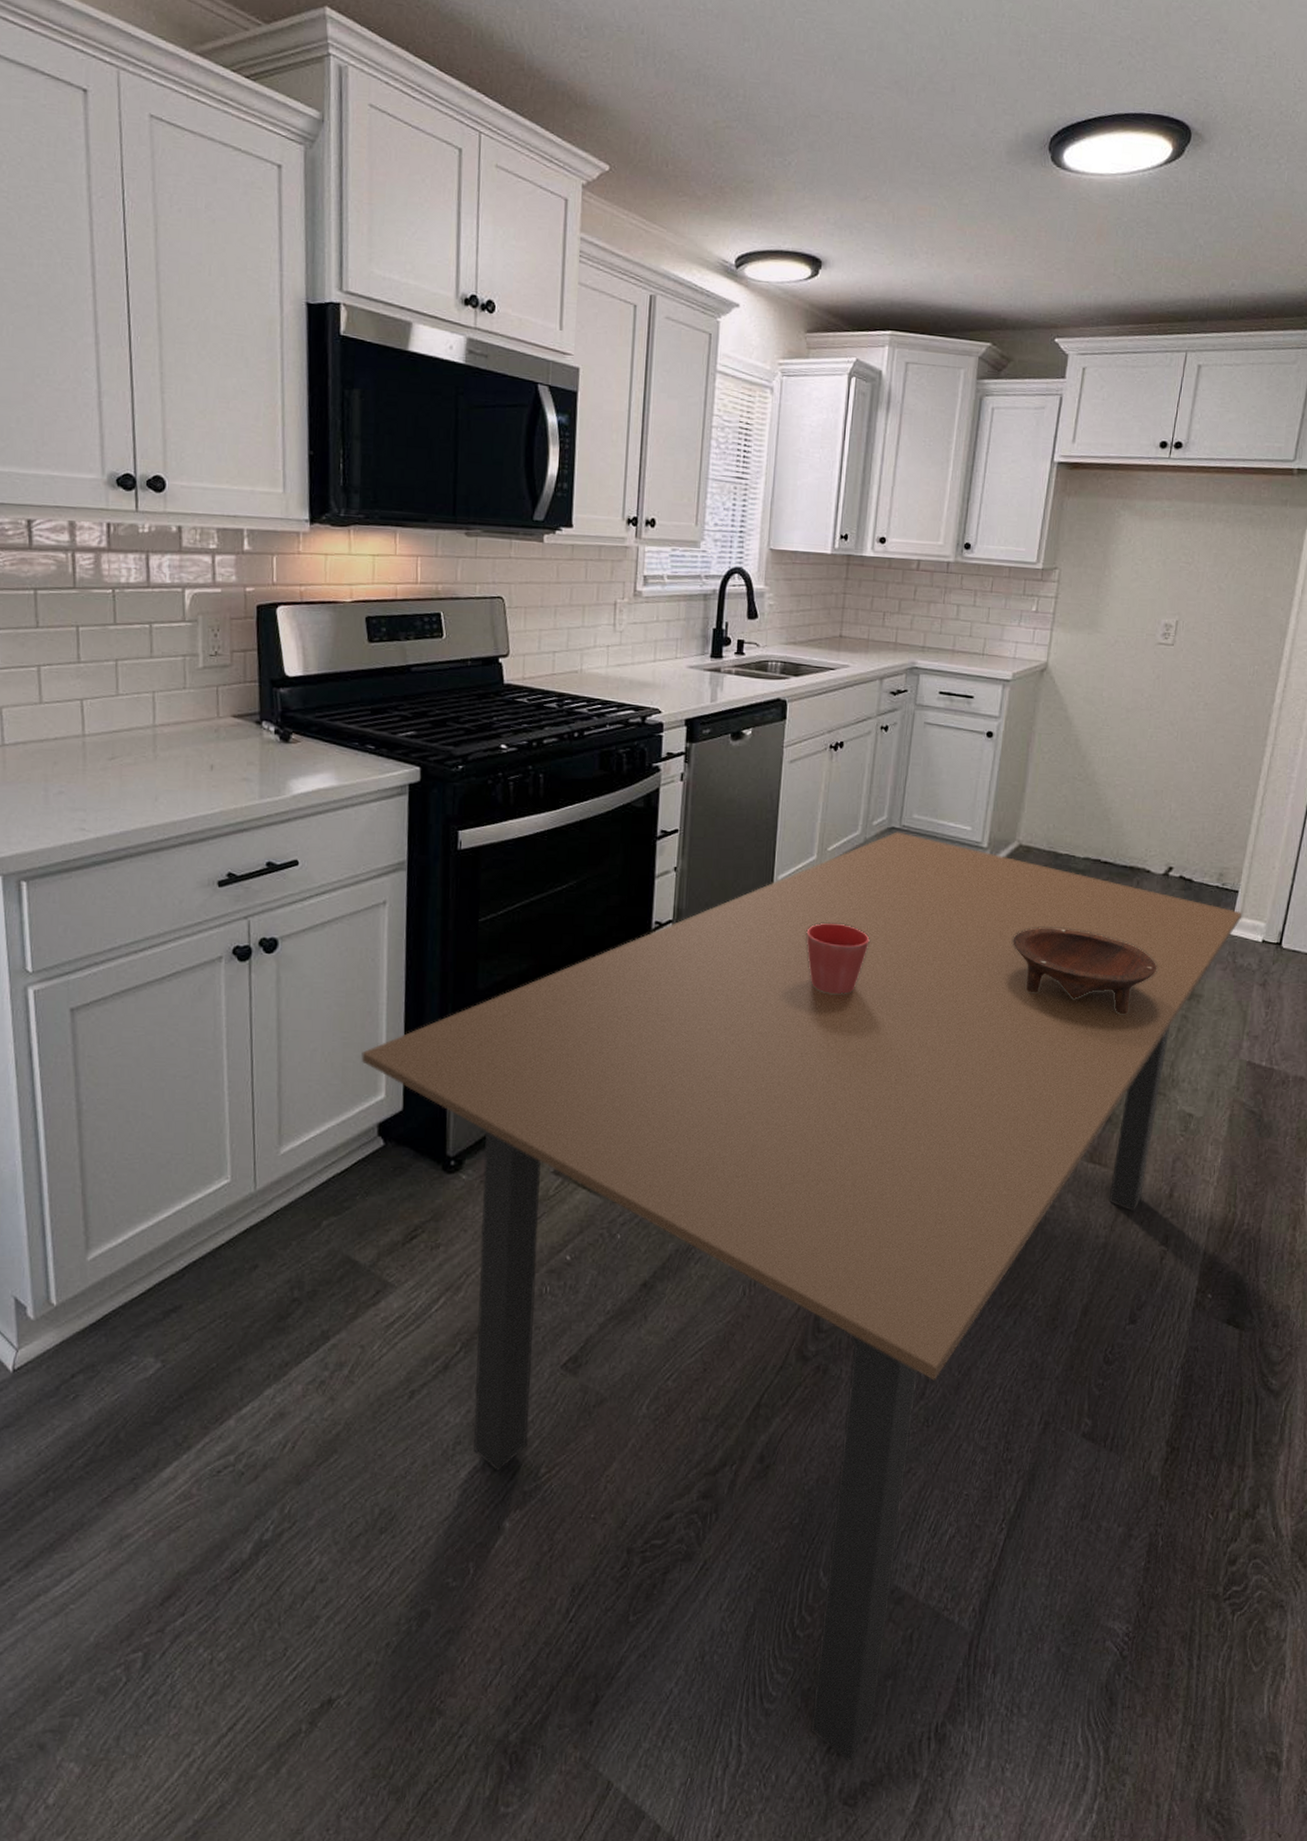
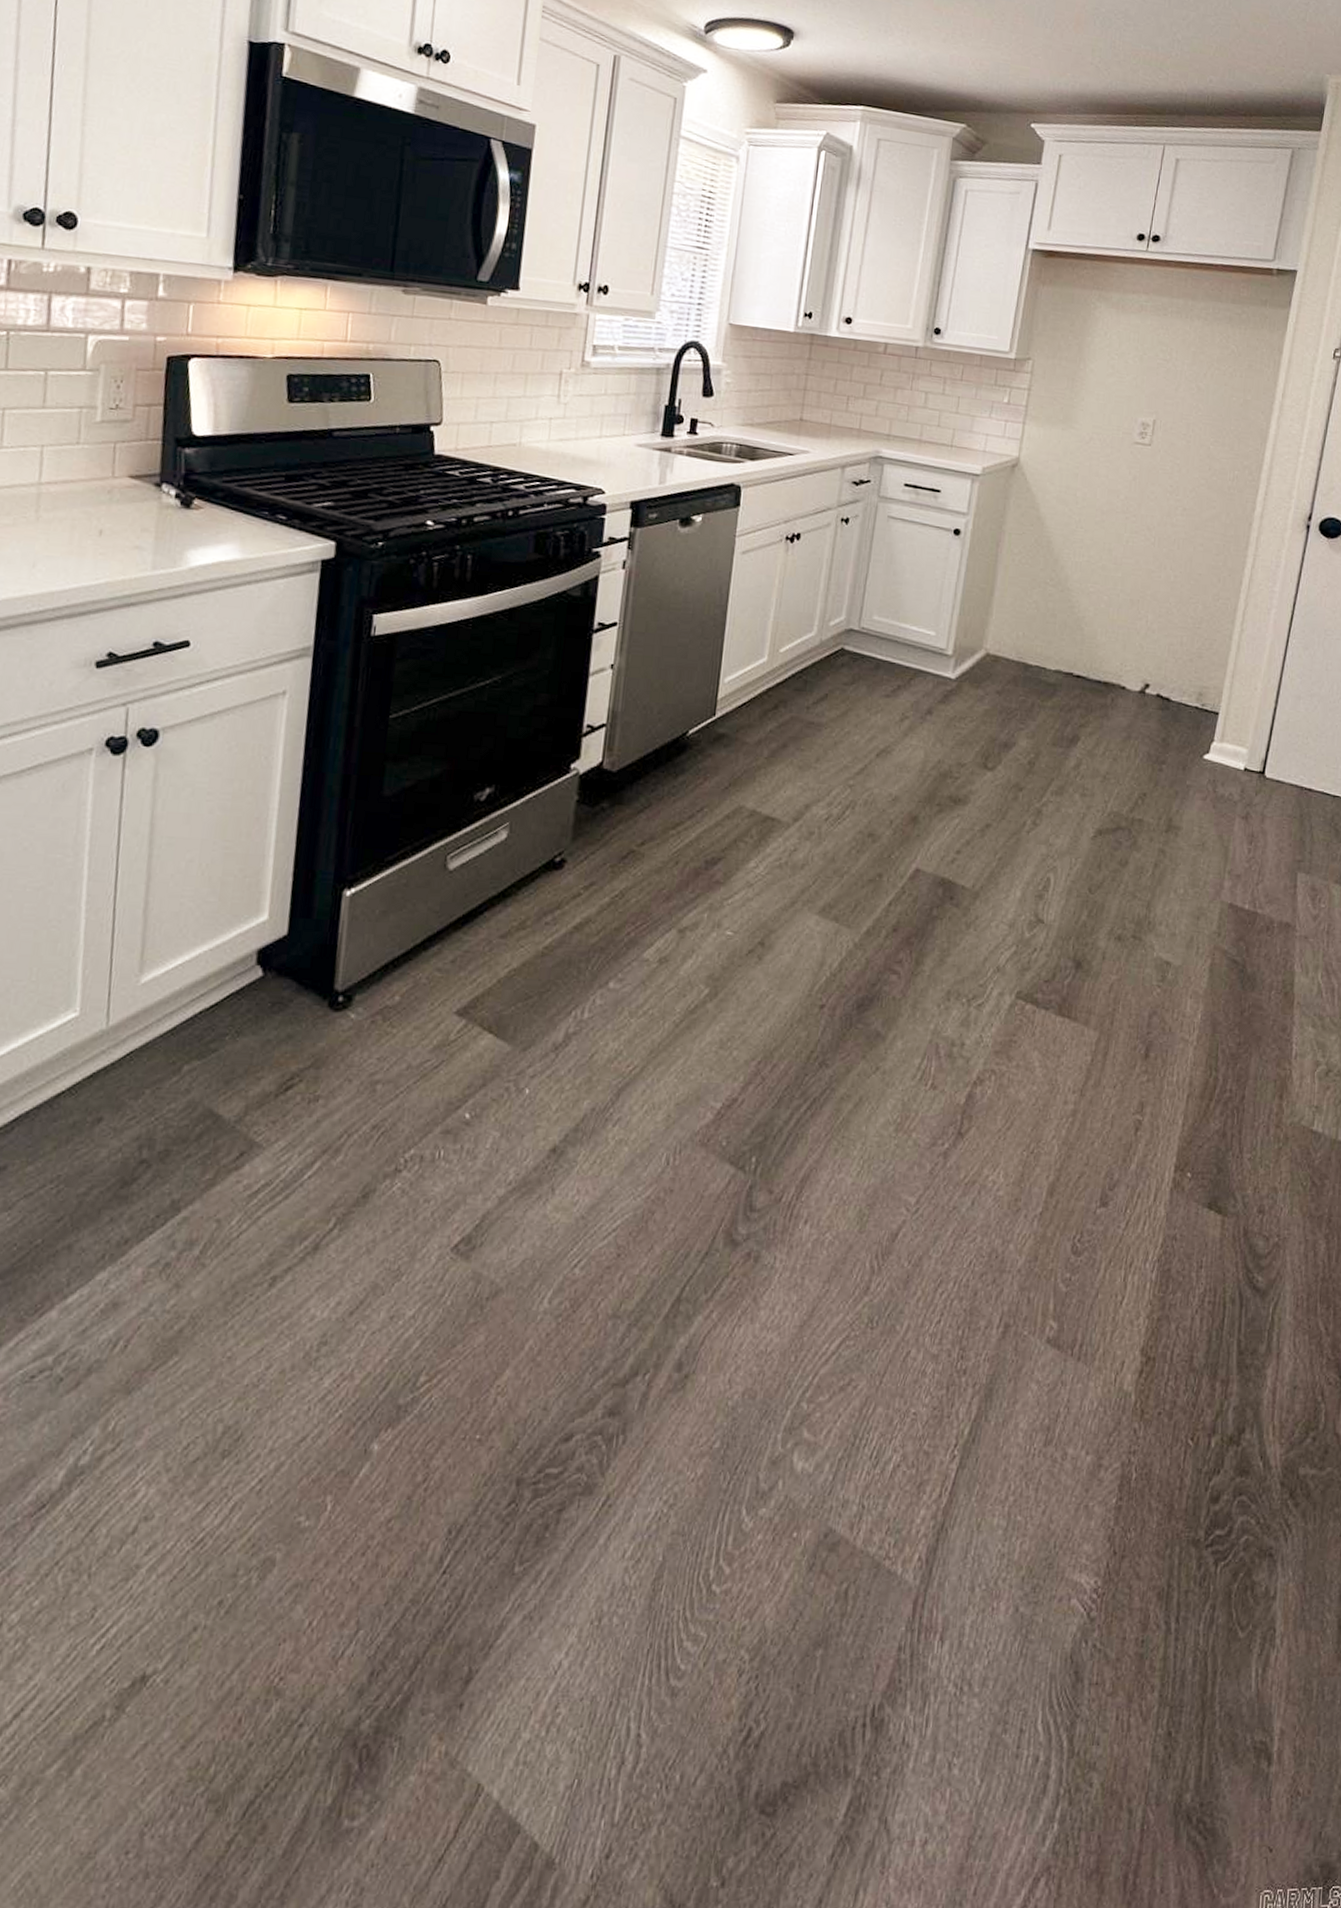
dining table: present [361,831,1243,1764] -> none [243,634,1223,1759]
flower pot: present [806,922,870,995] -> none [753,732,823,815]
bowl: present [1011,927,1158,1015] -> none [976,745,1133,847]

